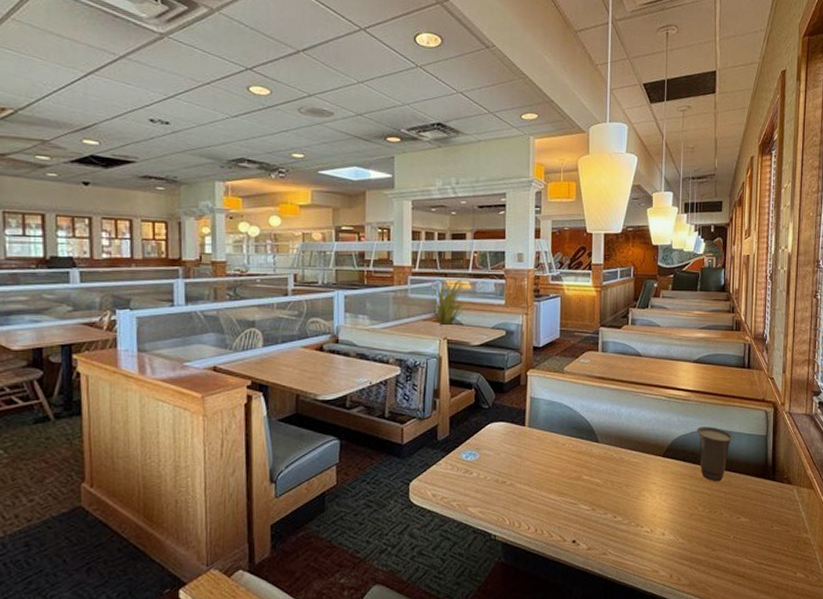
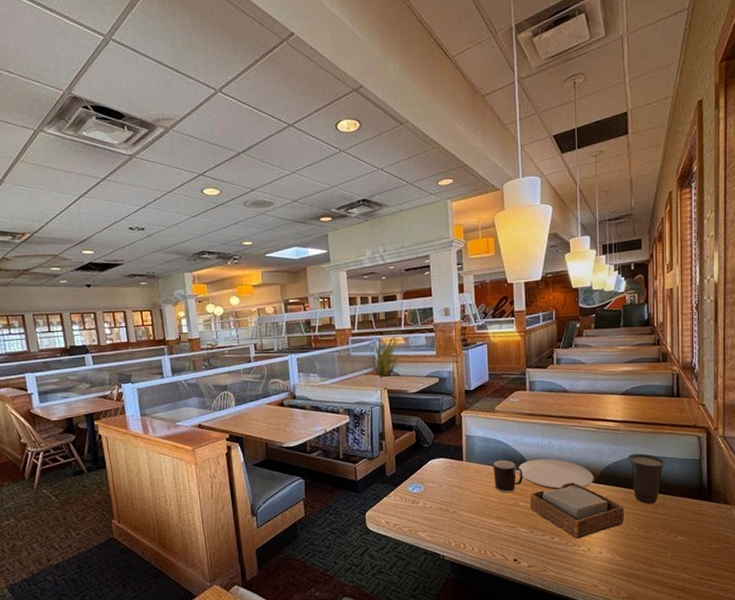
mug: none [557,427,589,465] -> present [493,460,523,493]
plate: none [584,428,662,463] -> present [518,458,594,490]
napkin holder: none [594,454,691,519] -> present [530,481,625,539]

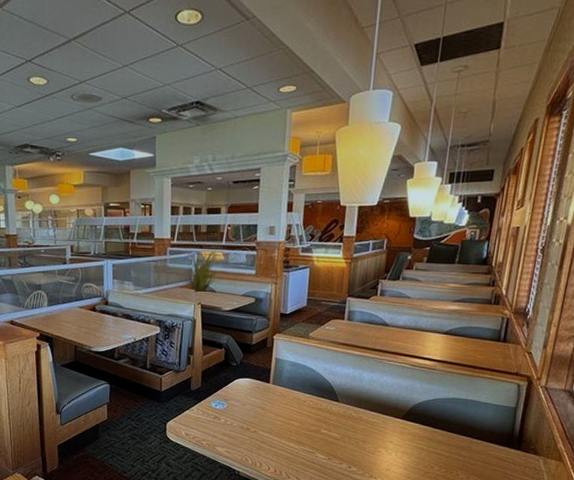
mug: present [493,460,523,493] -> none [298,386,329,420]
plate: present [518,458,594,490] -> none [324,389,402,423]
napkin holder: present [530,481,625,539] -> none [331,415,428,471]
cup: present [627,453,666,504] -> none [439,395,480,446]

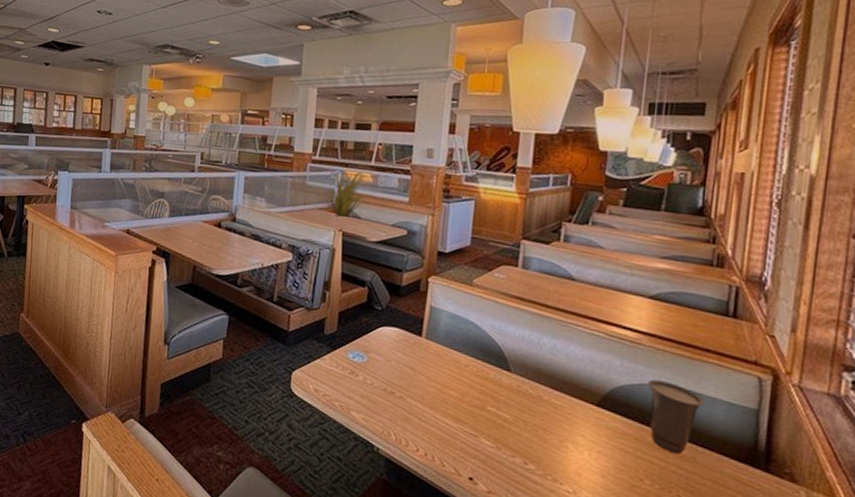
cup: none [439,395,480,446] -> present [647,379,705,455]

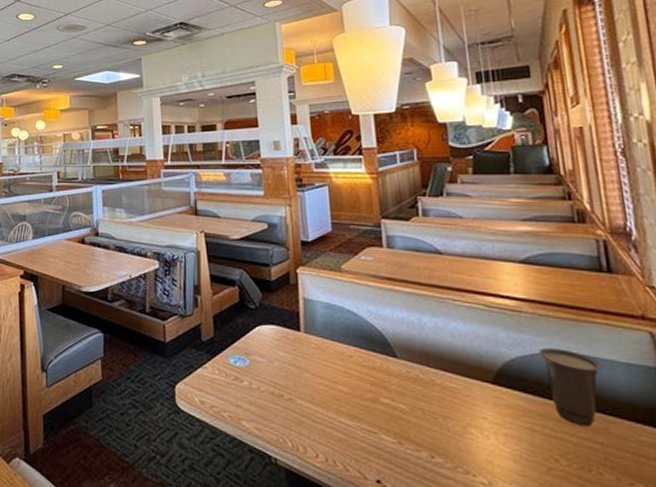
decorative plant: present [326,171,373,217] -> none [184,172,229,218]

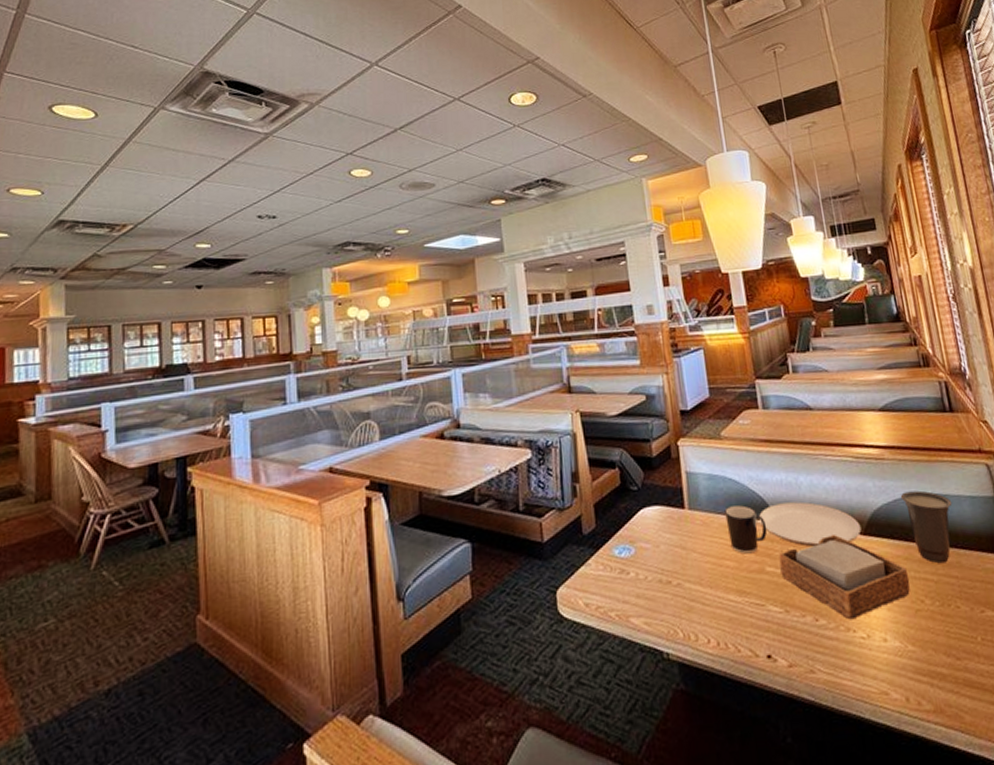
mug: none [341,336,385,383] -> present [724,505,767,554]
plate: none [377,340,490,389] -> present [759,501,862,548]
napkin holder: none [395,377,543,464] -> present [778,533,910,620]

